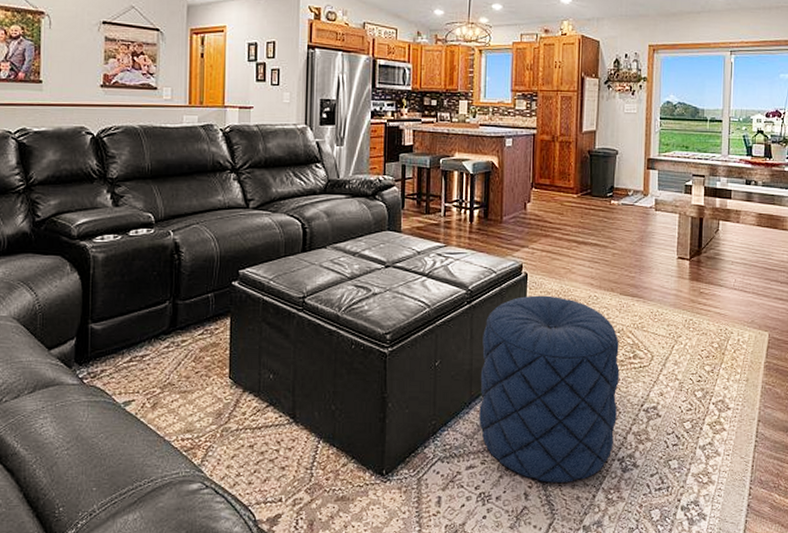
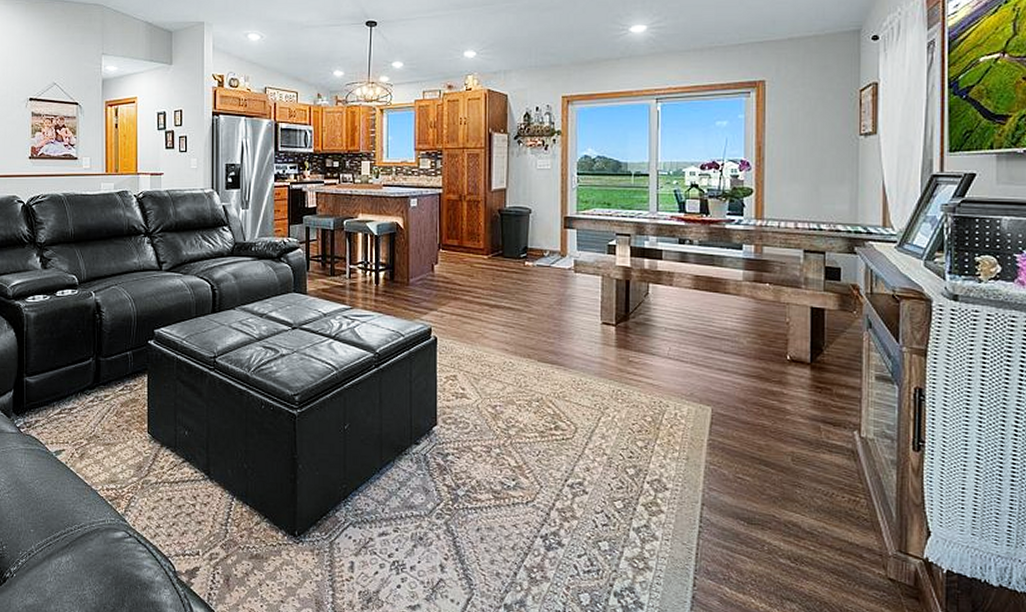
pouf: present [479,295,620,483] -> none [390,360,540,557]

